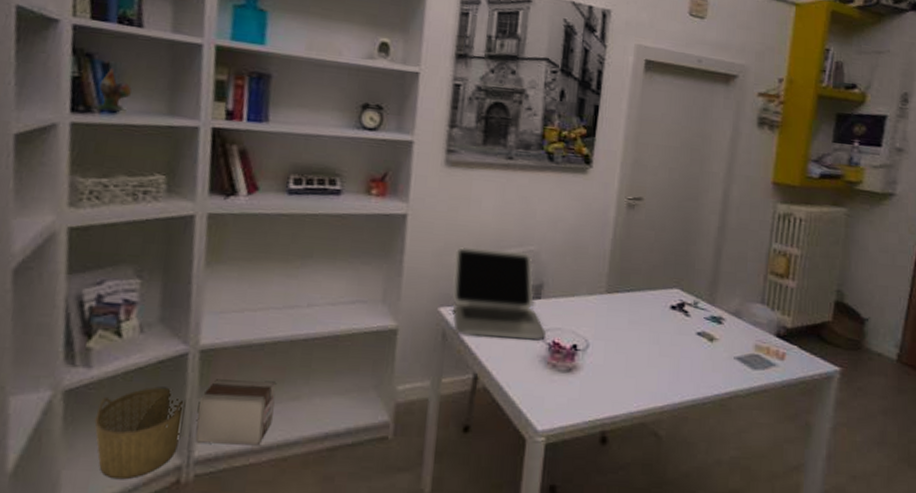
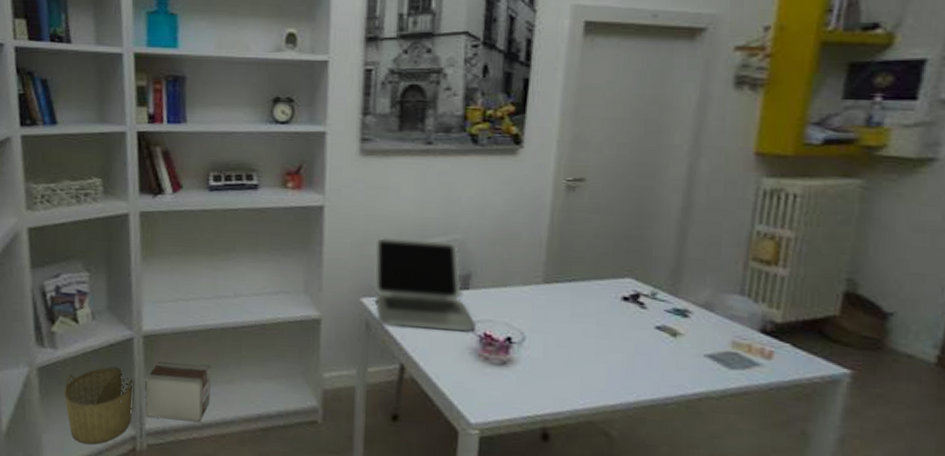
figurine: present [96,68,132,112] -> none [40,84,68,123]

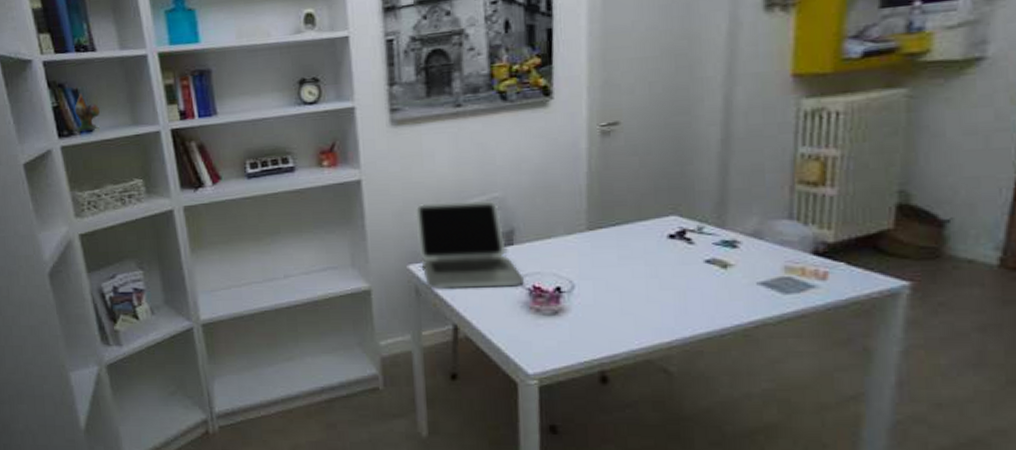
figurine: none [40,84,68,123] -> present [74,93,101,131]
basket: present [63,367,135,445] -> none [134,358,201,432]
box: present [145,362,211,423] -> none [210,346,273,401]

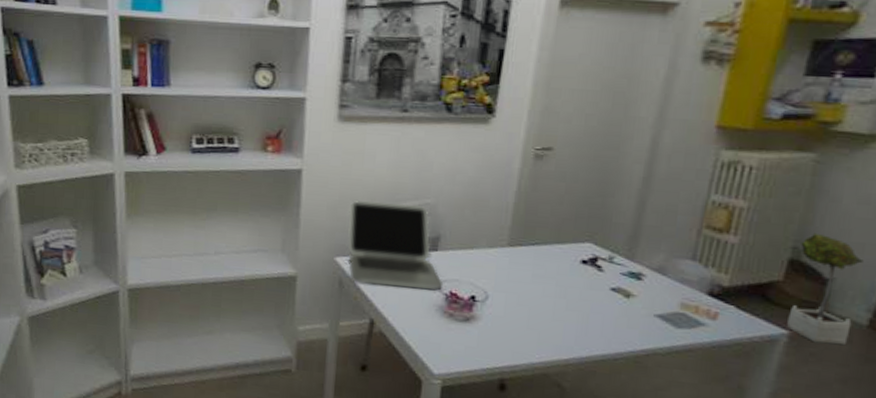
figurine: present [74,93,101,131] -> none [27,45,54,84]
potted tree: none [905,172,981,291] -> present [785,232,864,346]

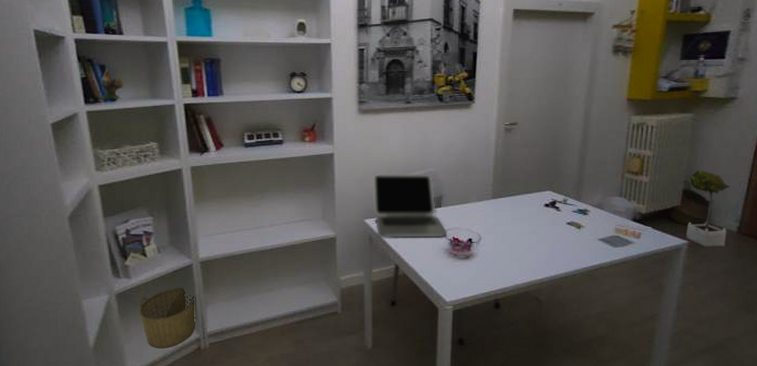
figurine: none [27,45,54,84] -> present [100,68,124,100]
basket: none [53,318,120,389] -> present [139,289,196,349]

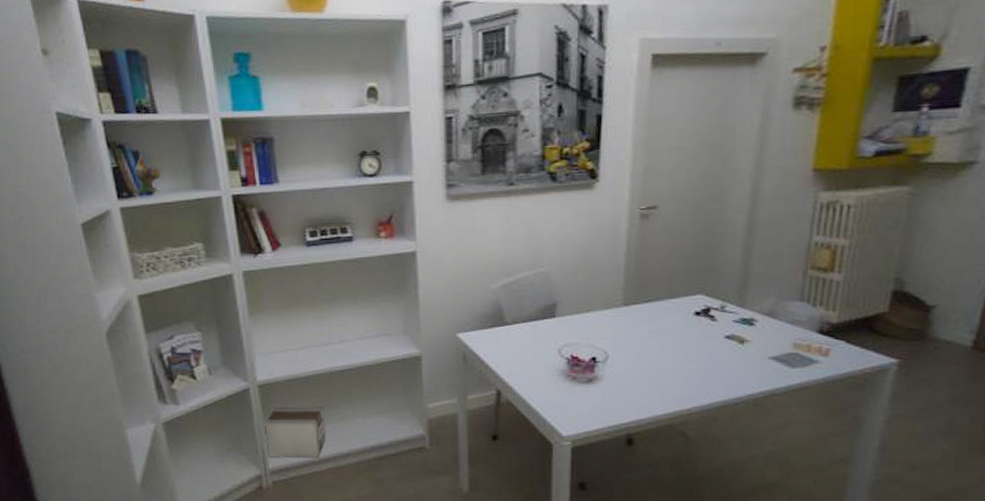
basket: present [139,289,196,349] -> none [190,417,255,487]
box: none [205,279,256,323] -> present [265,406,326,458]
laptop: present [372,173,448,238] -> none [465,274,564,356]
potted tree: present [685,169,730,247] -> none [894,262,963,368]

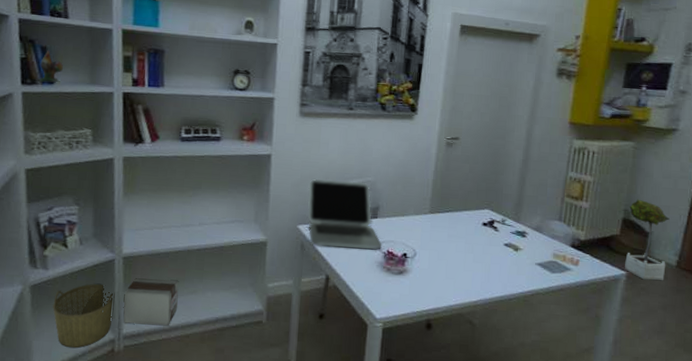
basket: none [190,417,255,487] -> present [53,284,115,348]
laptop: none [465,274,564,356] -> present [307,178,382,249]
potted tree: none [894,262,963,368] -> present [624,199,670,281]

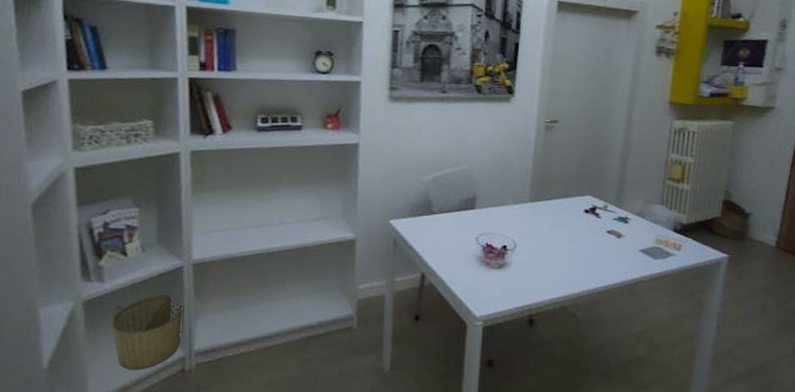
figurine: present [39,50,64,83] -> none [89,31,118,68]
box: present [123,278,179,326] -> none [195,286,258,339]
laptop: present [307,178,382,249] -> none [399,168,481,243]
potted tree: present [624,199,670,281] -> none [725,179,768,262]

